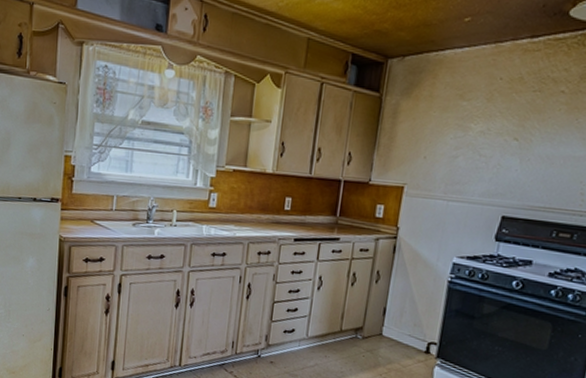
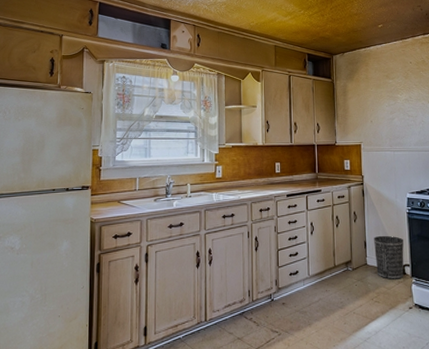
wastebasket: none [392,303,436,358] -> present [374,235,404,279]

